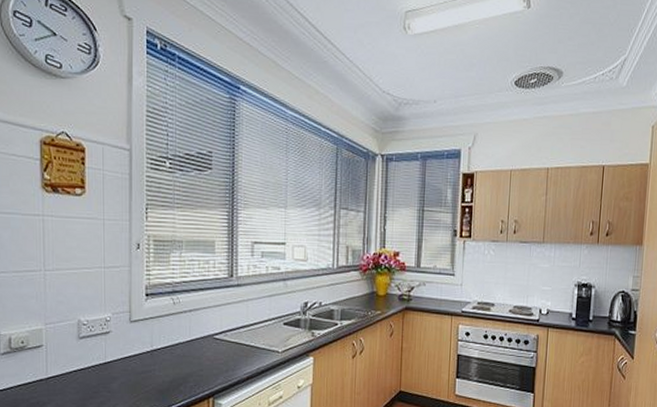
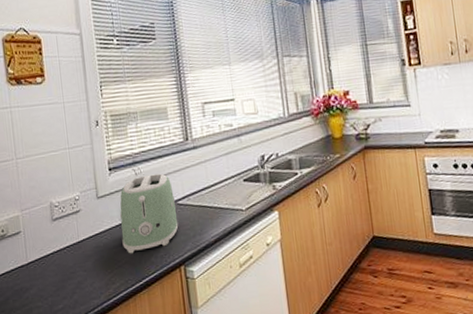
toaster: none [152,306,212,381] -> present [120,173,179,254]

